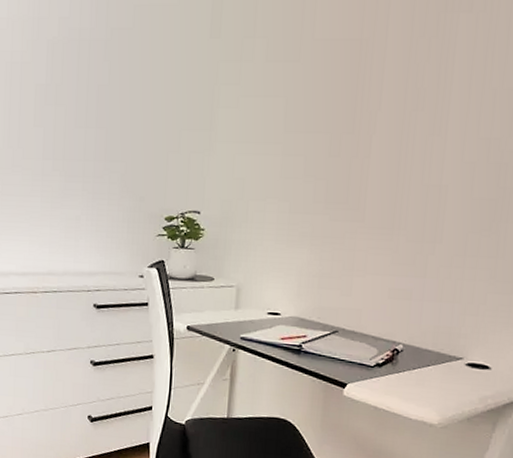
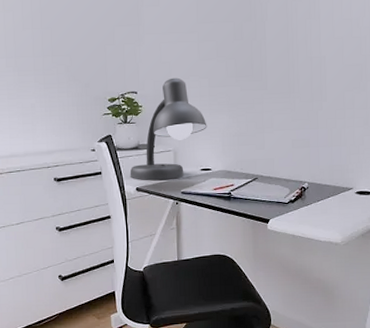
desk lamp: none [181,198,282,321] -> present [129,77,207,181]

